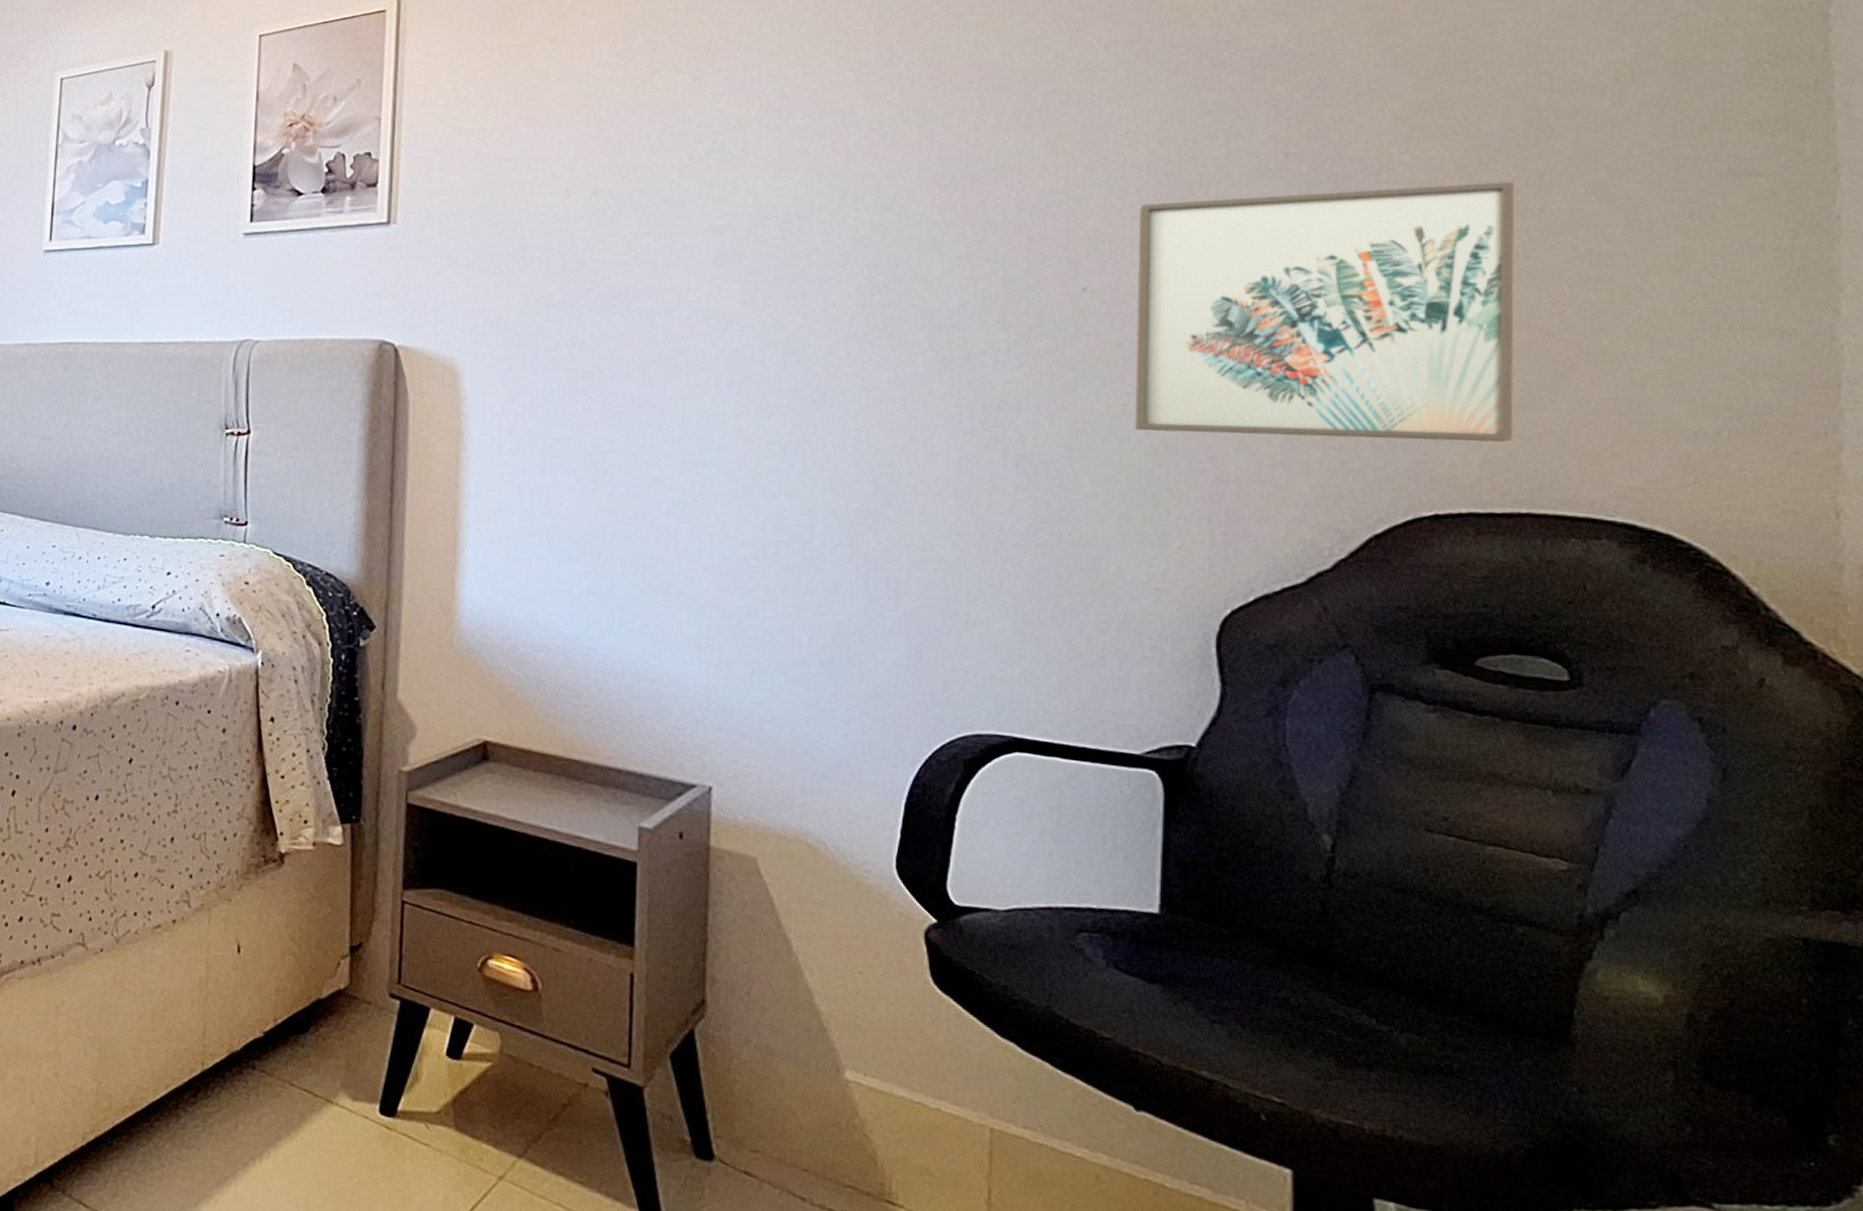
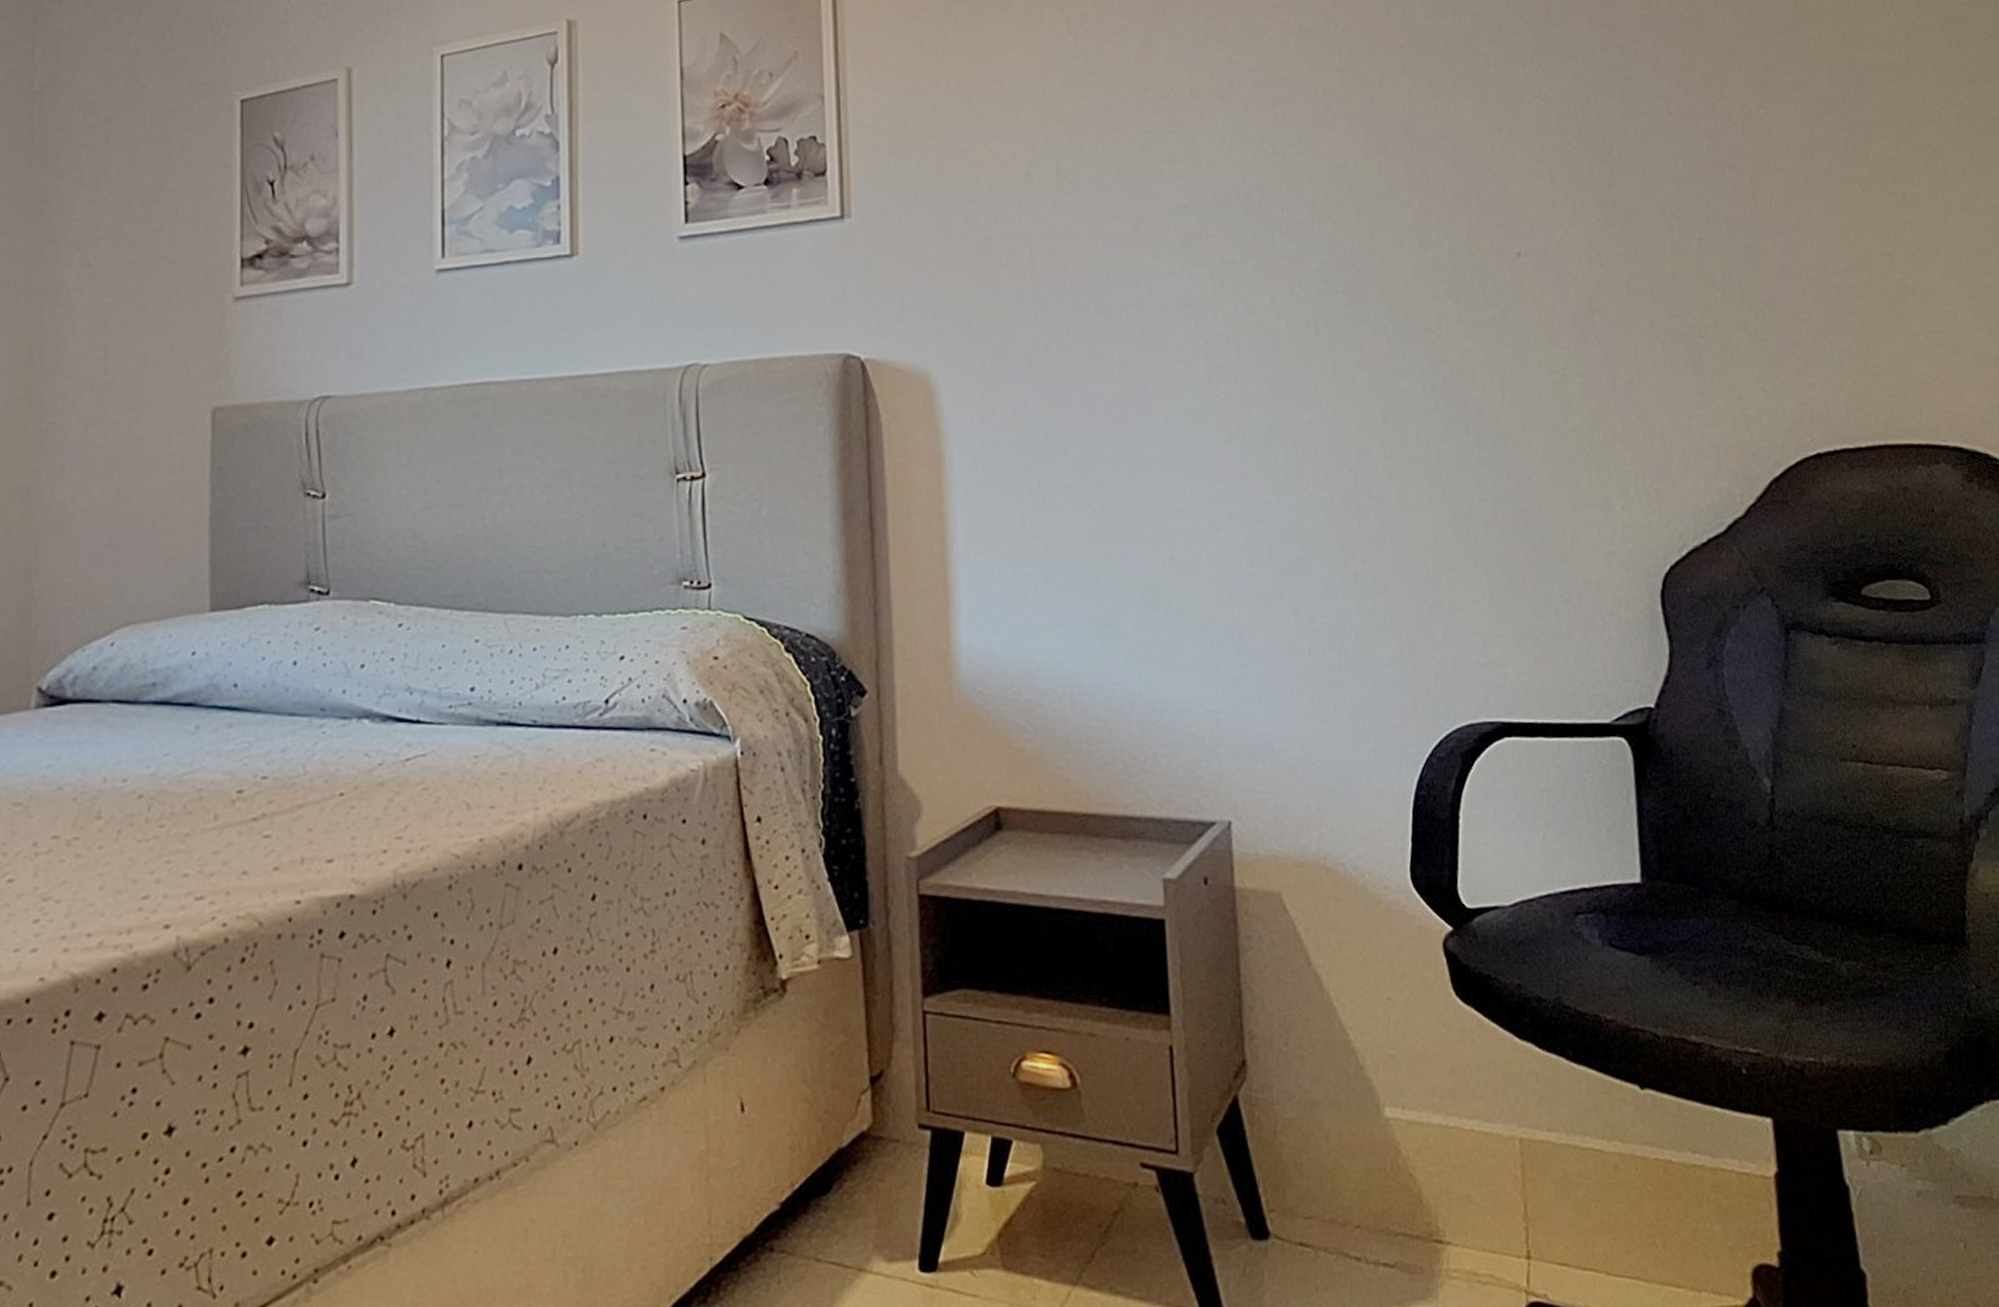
wall art: present [1134,181,1514,443] -> none [1557,132,1867,394]

